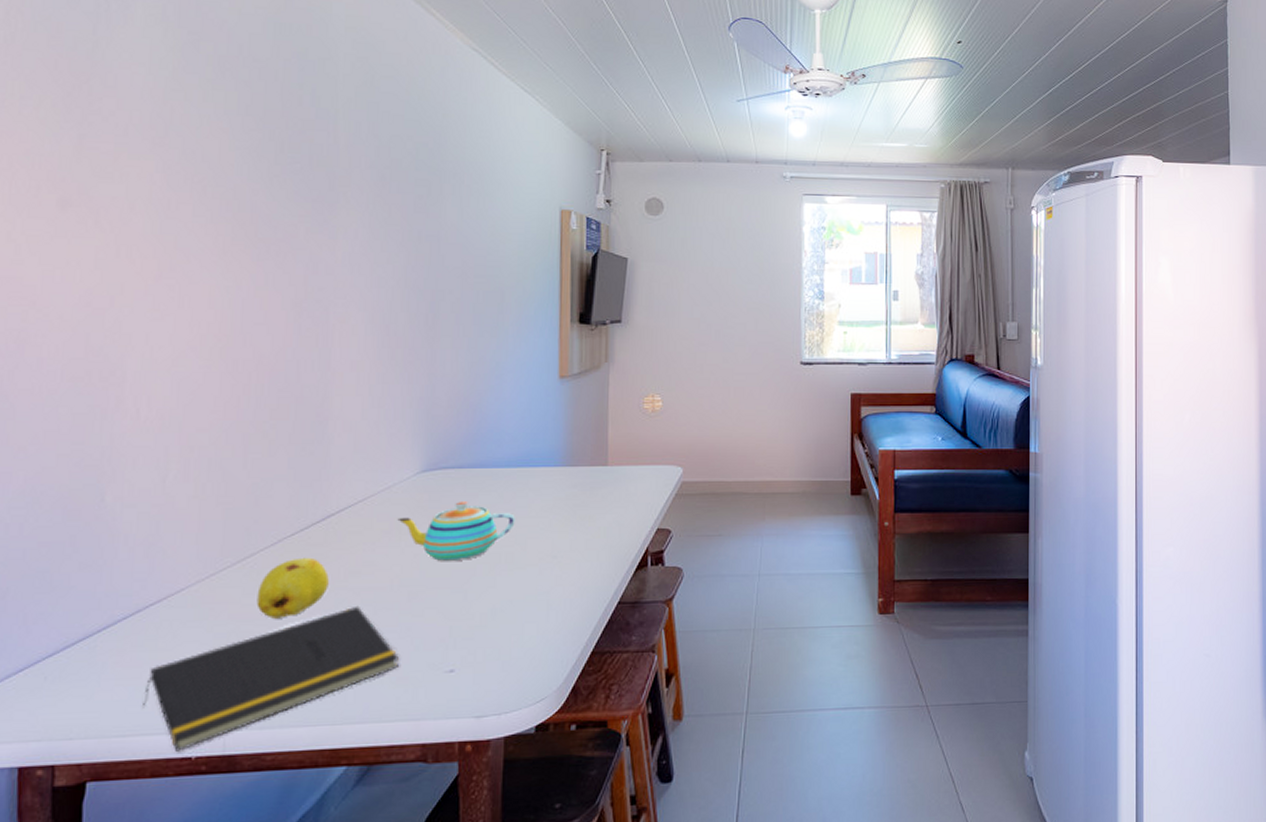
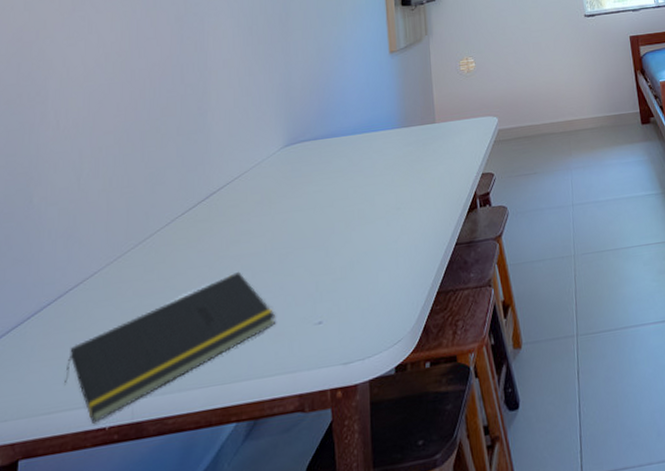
fruit: present [256,557,329,619] -> none [156,232,214,291]
teapot: present [397,502,515,562] -> none [267,168,364,224]

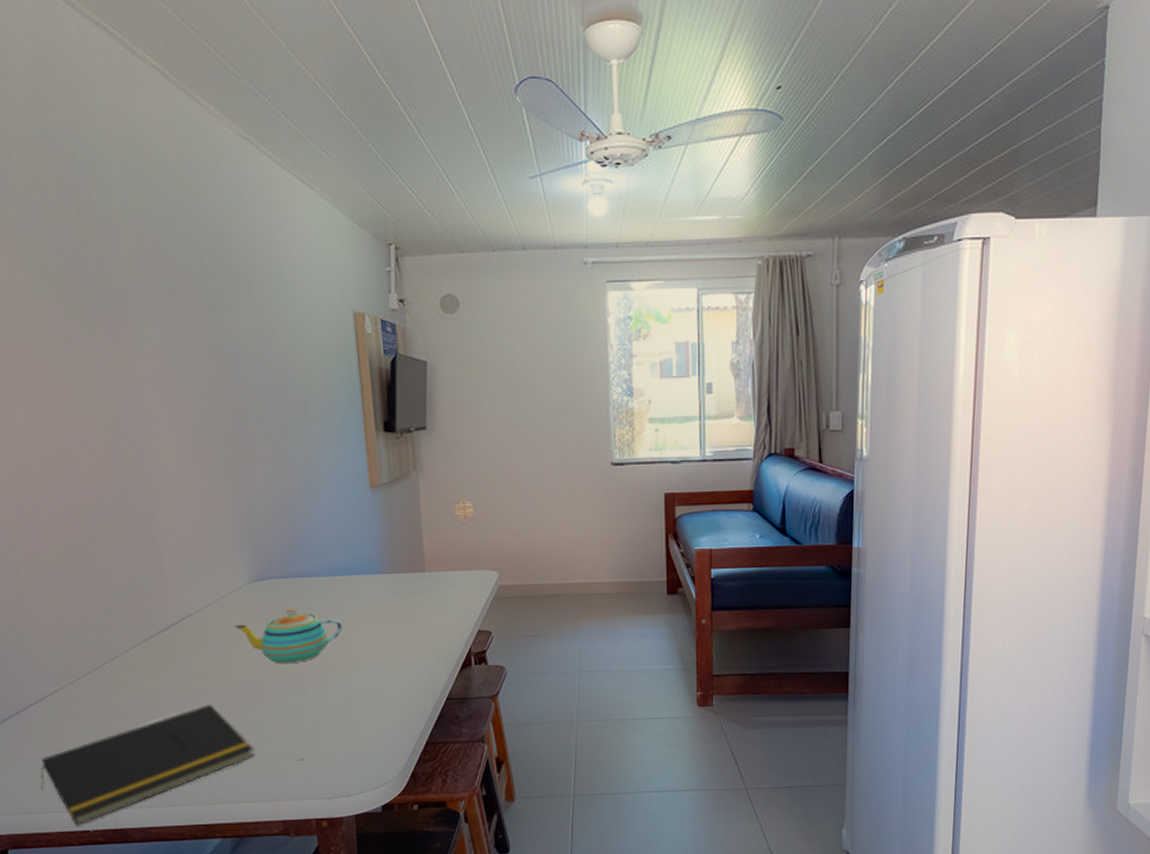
teapot: none [267,168,364,224] -> present [234,609,343,664]

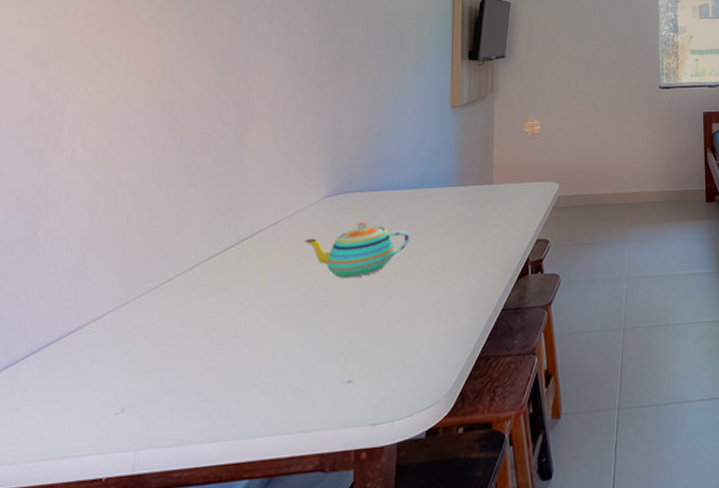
notepad: present [40,704,255,826] -> none [59,323,303,474]

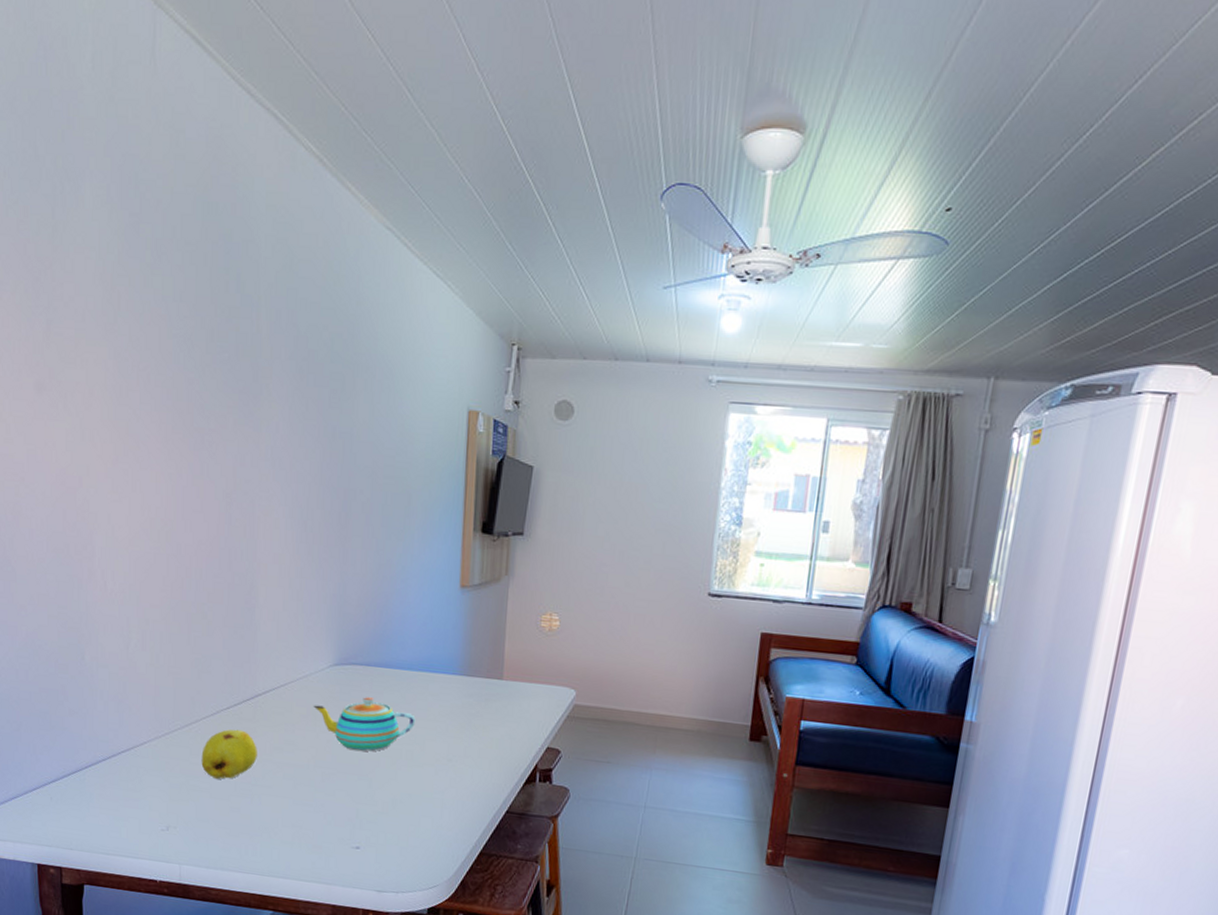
fruit: none [172,279,240,339] -> present [201,729,257,779]

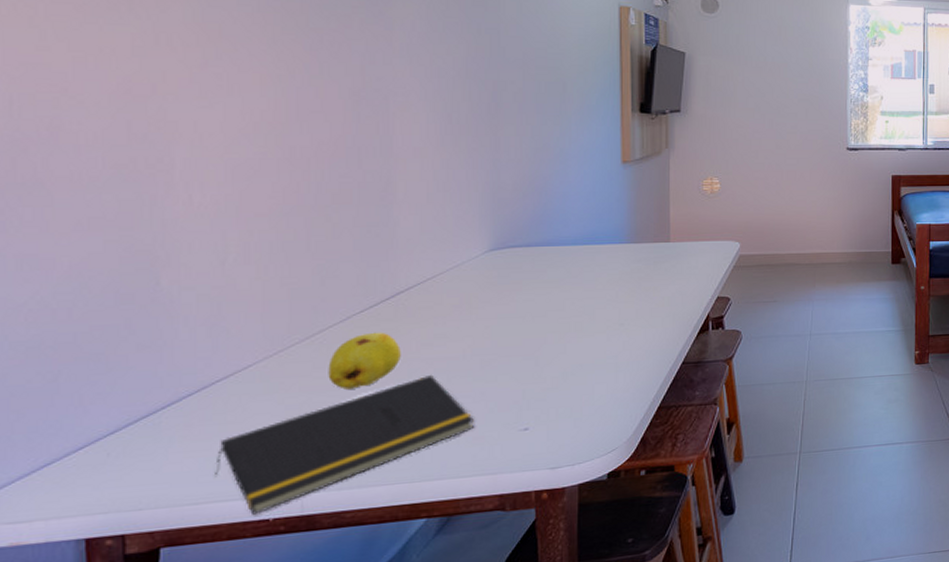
notepad: none [120,778,315,874] -> present [215,374,475,515]
teapot: present [313,697,416,752] -> none [467,277,583,332]

